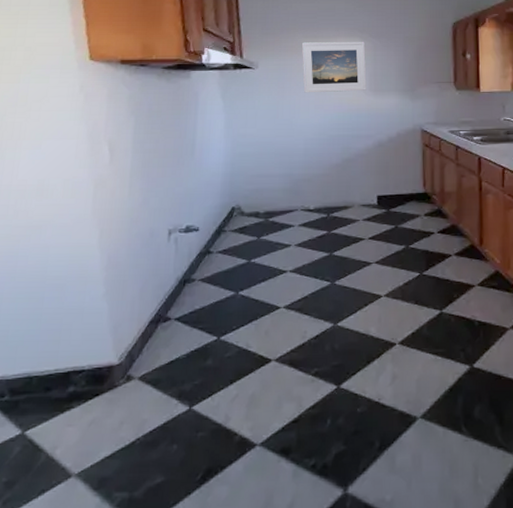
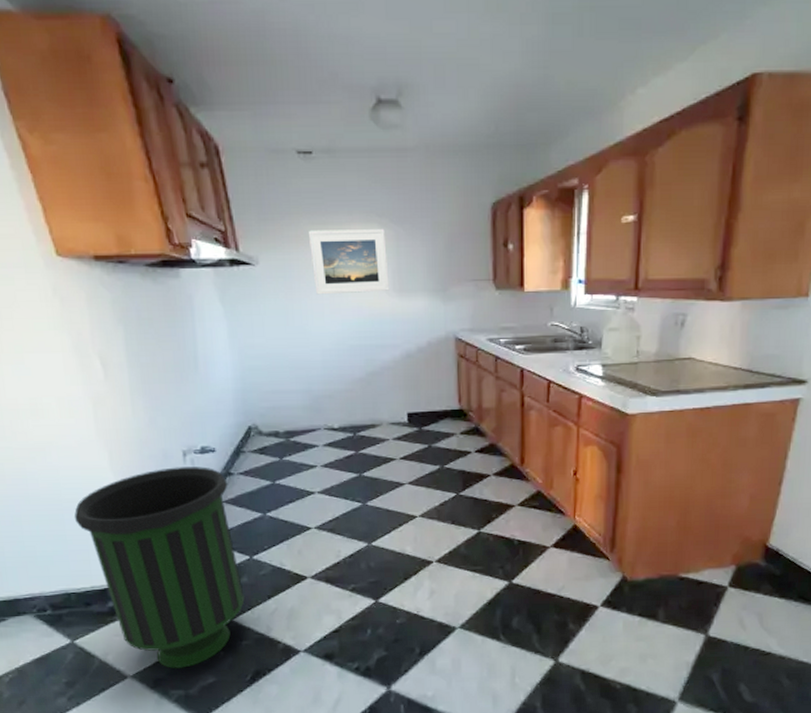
trash can: none [54,245,207,465] -> present [74,466,245,668]

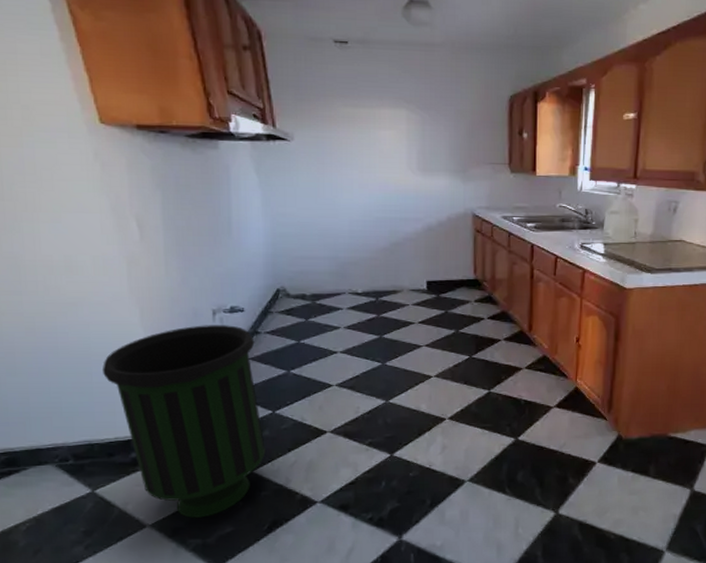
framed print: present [308,229,390,295] -> none [341,112,414,171]

